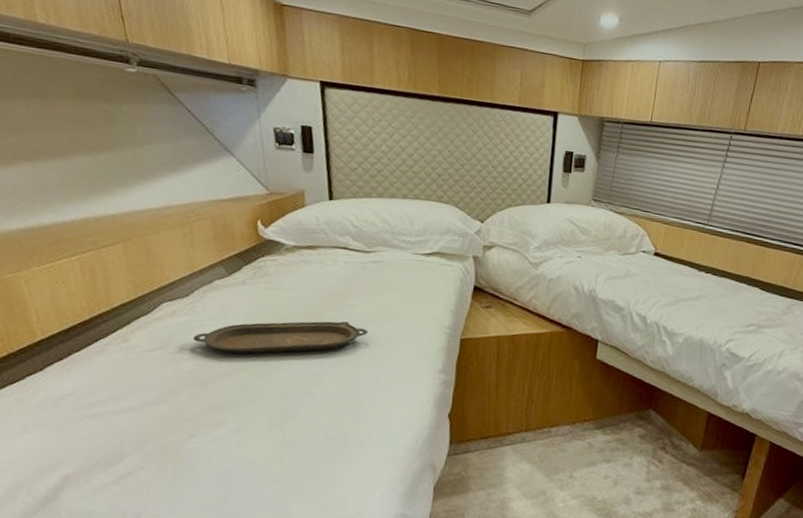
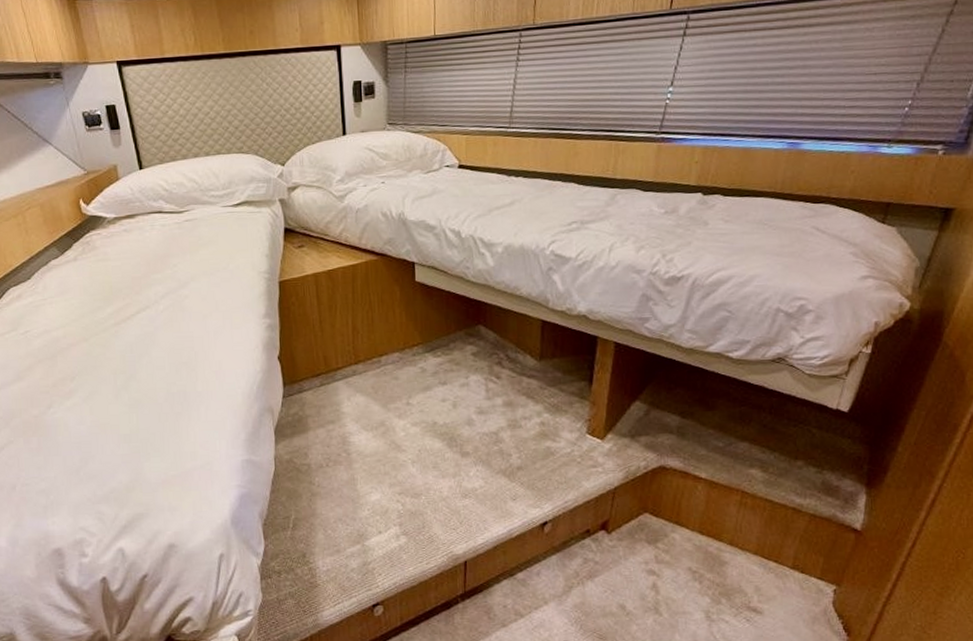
serving tray: present [193,321,369,354] -> none [38,281,192,326]

